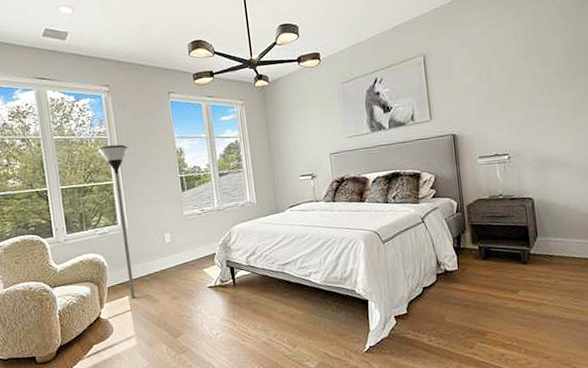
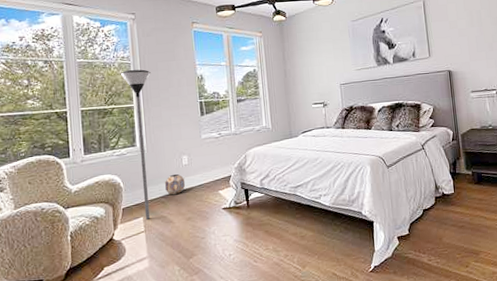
planter: none [148,252,169,274] -> present [165,174,185,195]

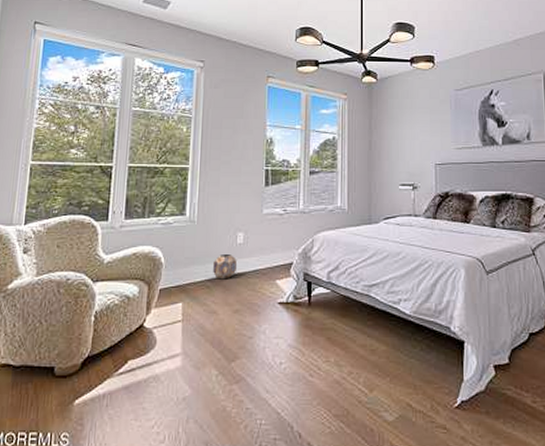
floor lamp: present [120,69,151,220] -> none [178,124,213,306]

